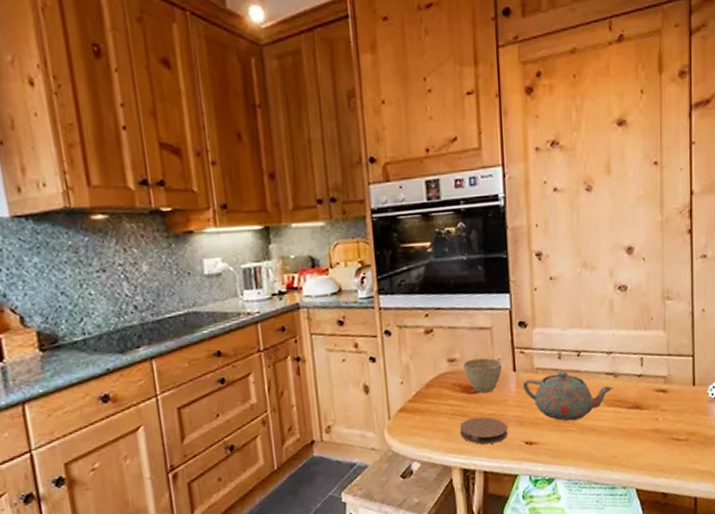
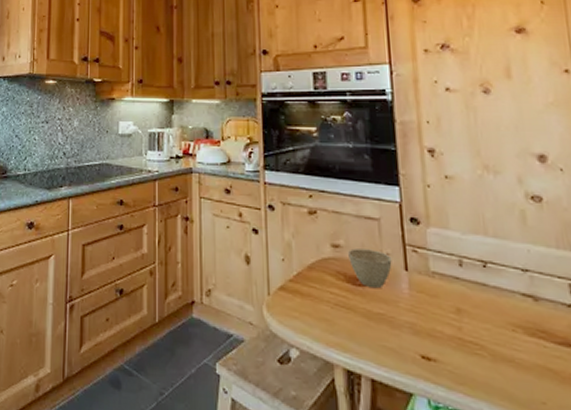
coaster: present [459,417,508,445] -> none [343,313,400,349]
teapot: present [522,371,614,421] -> none [416,281,534,344]

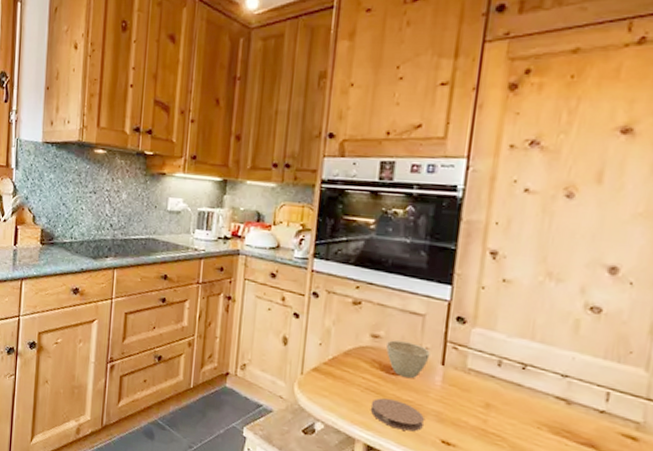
coaster: none [343,313,400,349] -> present [370,398,424,432]

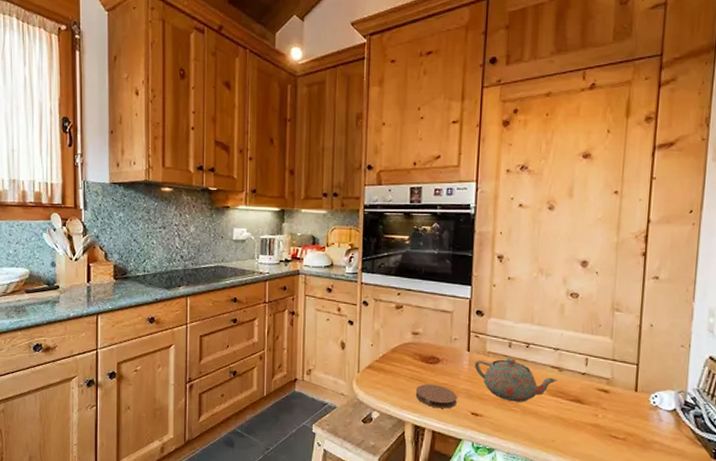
cup: present [385,340,430,379] -> none [424,335,458,366]
teapot: none [448,377,564,437] -> present [474,358,558,402]

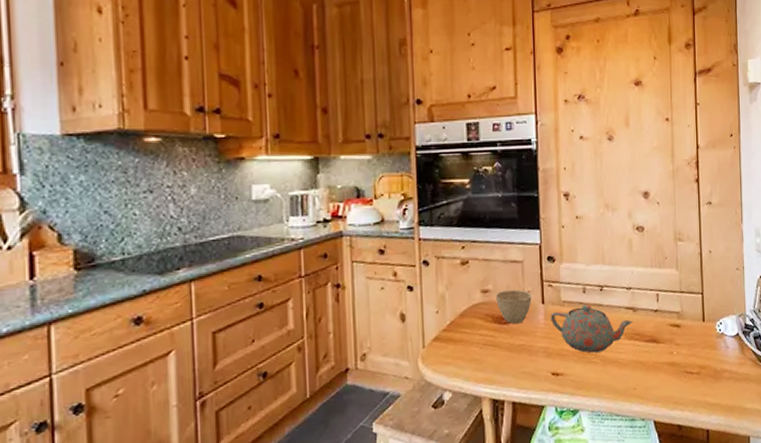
coaster: present [415,383,457,409] -> none [490,347,536,375]
cup: none [424,335,458,366] -> present [495,289,532,324]

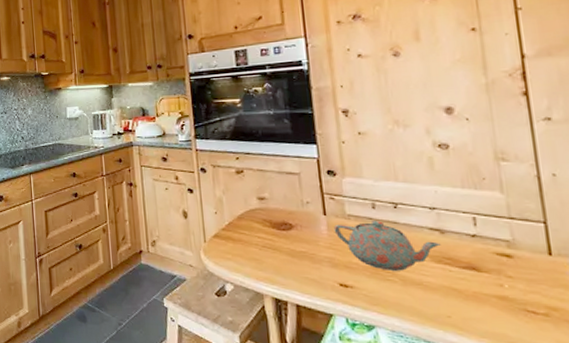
cup: present [495,289,532,324] -> none [272,199,312,232]

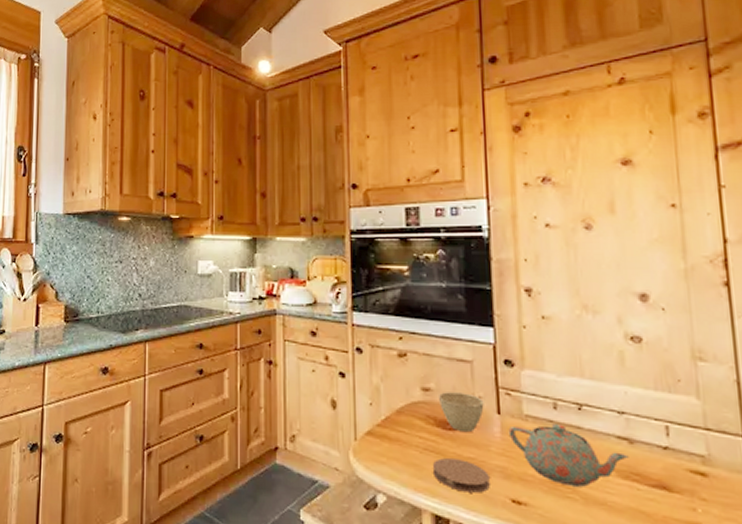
coaster: none [270,252,320,280] -> present [432,457,490,493]
cup: none [272,199,312,232] -> present [438,392,484,433]

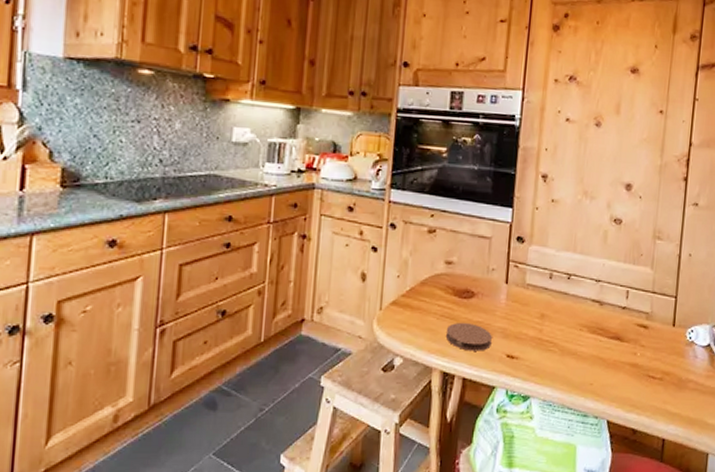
cup: present [438,392,484,433] -> none [458,265,496,300]
teapot: present [508,424,629,487] -> none [512,291,598,341]

